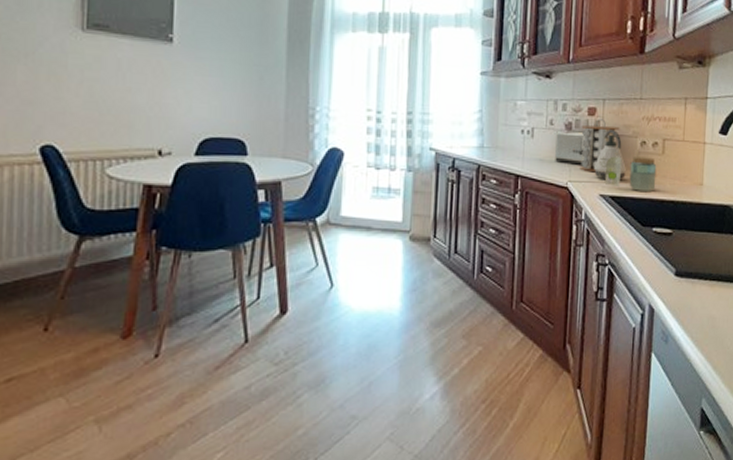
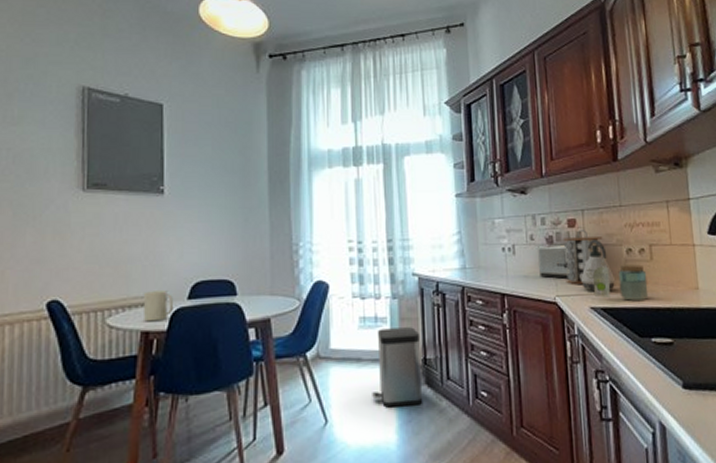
mug: none [146,144,179,176] -> present [143,290,173,322]
pedal bin: none [379,200,432,276] -> present [372,327,423,408]

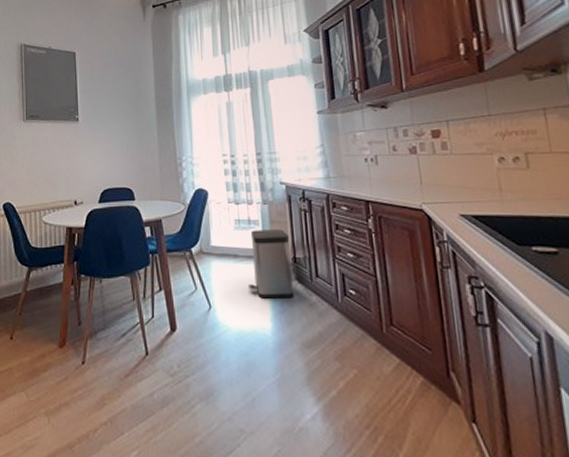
mug: present [143,290,173,322] -> none [67,196,88,220]
toaster: present [536,244,571,279] -> none [400,154,437,187]
spice rack: present [563,230,603,285] -> none [427,140,471,193]
kettle: present [581,240,616,291] -> none [448,149,488,199]
soap dispenser: present [585,244,611,299] -> none [452,153,482,207]
peanut butter: present [618,264,649,301] -> none [489,173,526,209]

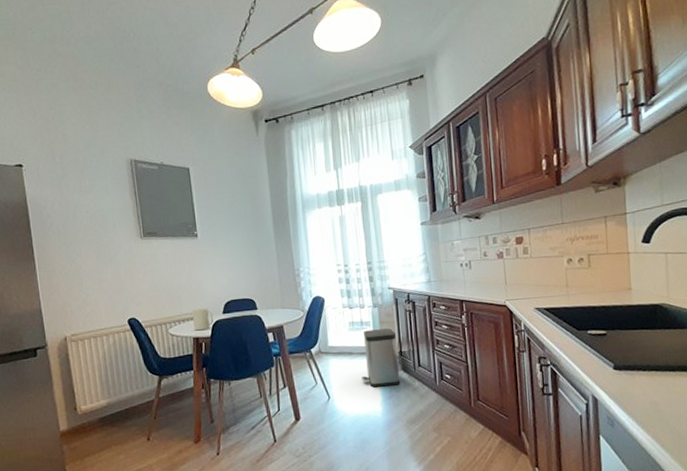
mug: none [67,196,88,220] -> present [191,308,213,331]

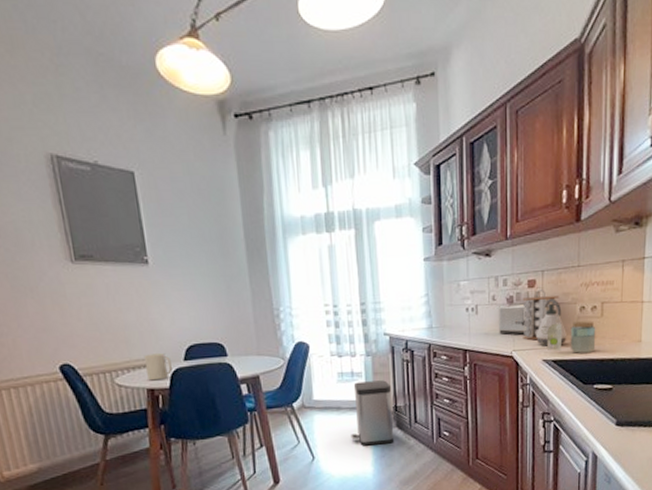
toaster: none [489,258,518,286] -> present [498,303,527,335]
spice rack: none [512,245,547,291] -> present [522,290,559,341]
kettle: none [527,253,558,295] -> present [536,299,568,345]
soap dispenser: none [531,256,552,301] -> present [540,303,563,352]
peanut butter: none [559,271,586,302] -> present [570,321,596,353]

